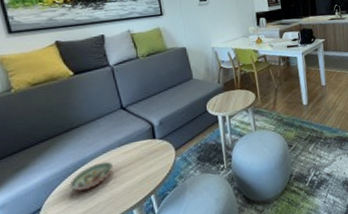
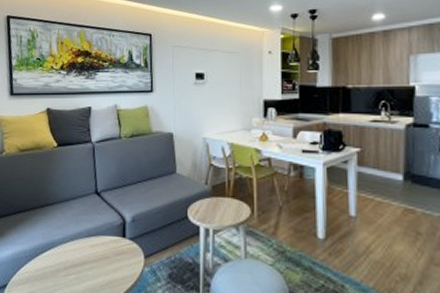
decorative bowl: present [69,161,113,191] -> none [35,250,78,278]

